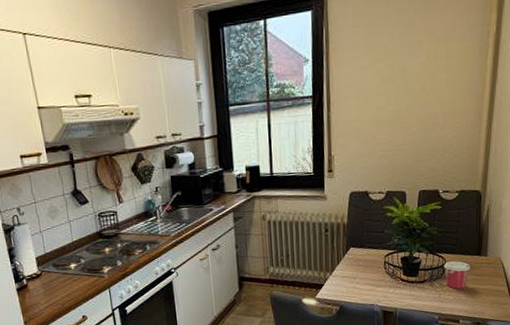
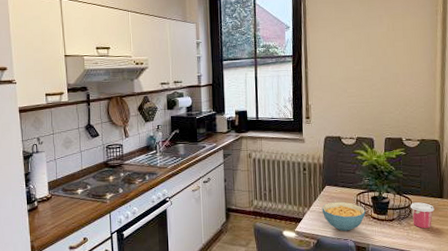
cereal bowl: none [345,264,394,296] -> present [322,201,366,232]

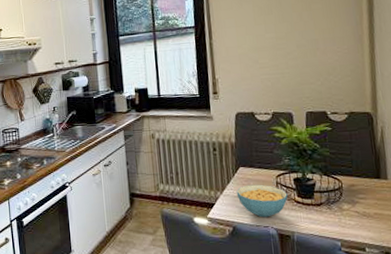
cup: present [410,202,434,229] -> none [340,184,371,214]

